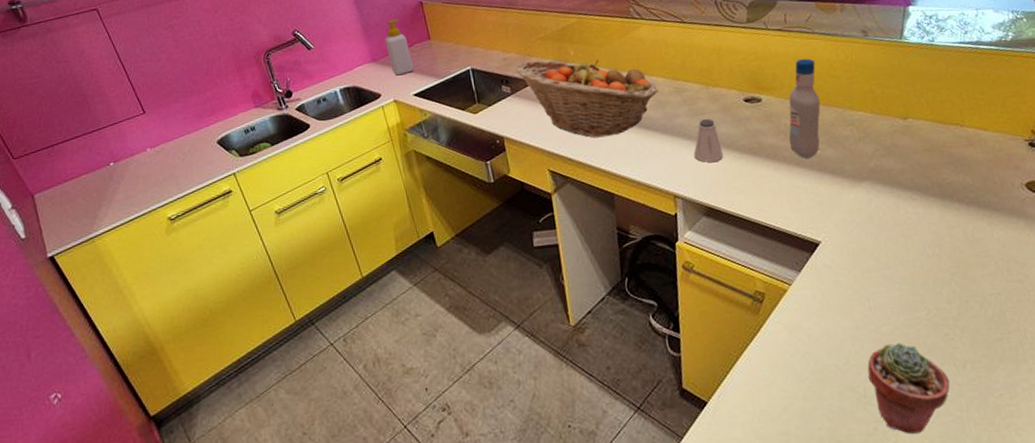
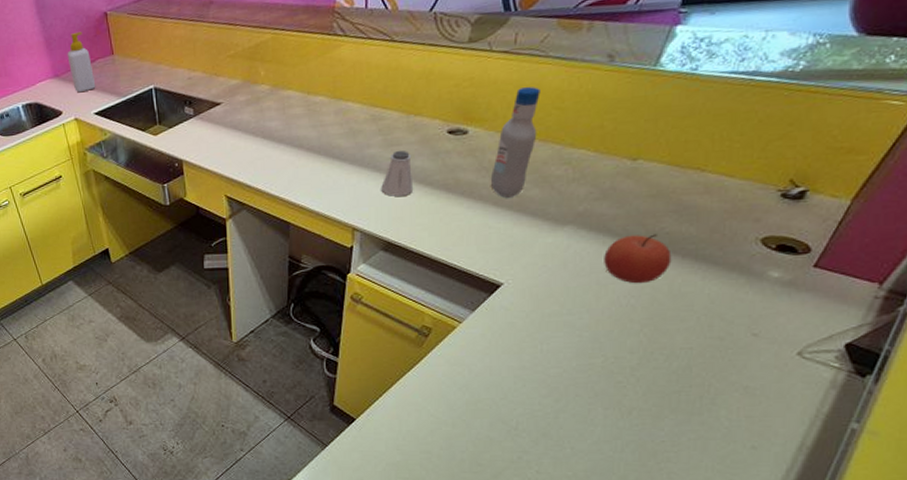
fruit basket: present [515,59,659,138] -> none [199,80,353,166]
potted succulent: present [867,342,951,434] -> none [524,385,610,466]
apple: none [902,185,960,234] -> present [604,234,672,284]

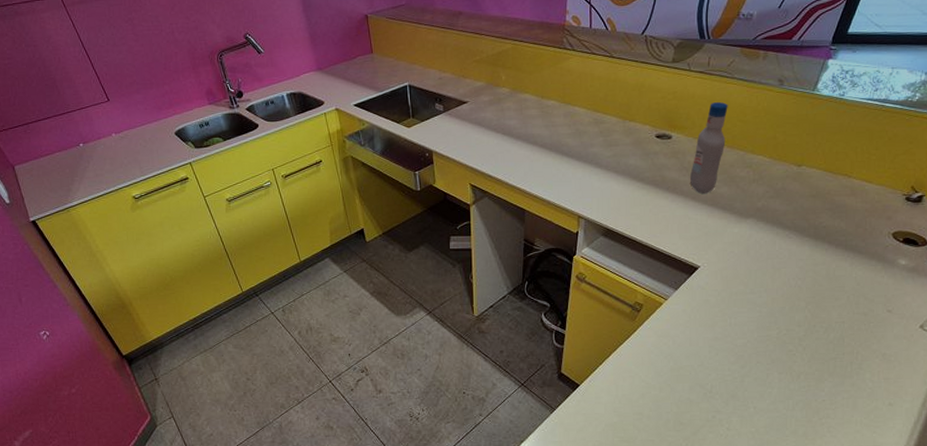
soap bottle: present [67,31,96,93] -> none [330,30,356,86]
saltshaker: present [381,150,414,196] -> none [602,150,629,189]
apple: present [604,234,672,284] -> none [777,227,828,268]

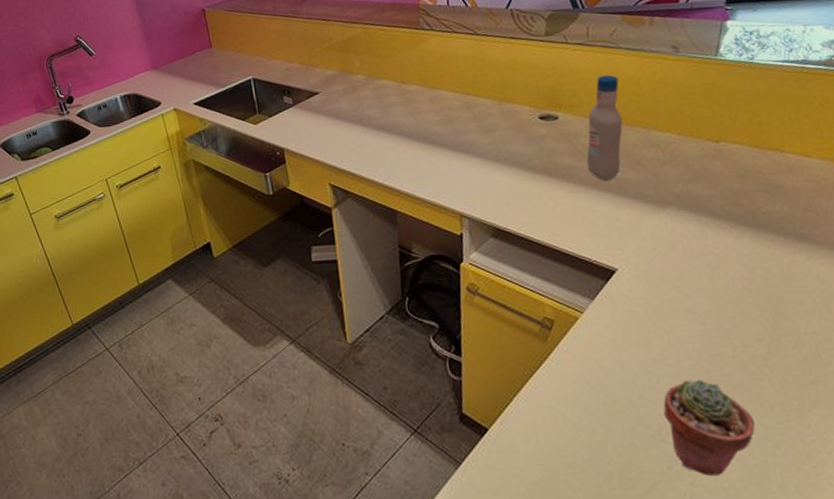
potted succulent: none [717,353,784,423] -> present [663,379,756,476]

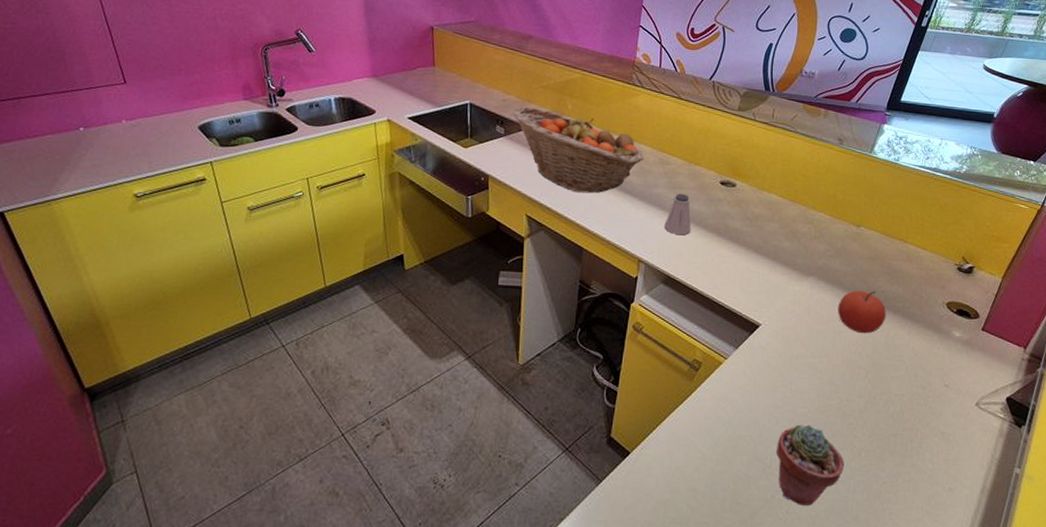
fruit basket: none [297,71,448,153] -> present [512,106,645,194]
saltshaker: none [483,135,515,182] -> present [664,193,692,235]
bottle: present [586,75,623,181] -> none [752,154,791,247]
apple: none [709,214,775,266] -> present [838,290,886,334]

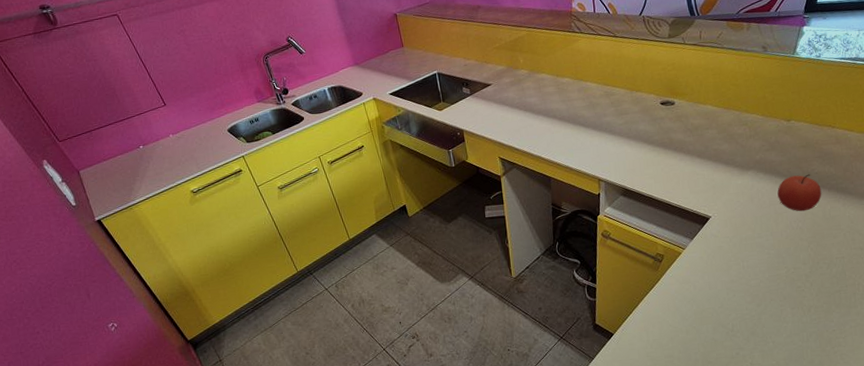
fruit basket: present [512,106,645,194] -> none [474,66,592,132]
saltshaker: present [664,193,692,235] -> none [617,117,641,153]
potted succulent: present [777,424,844,506] -> none [736,292,797,358]

